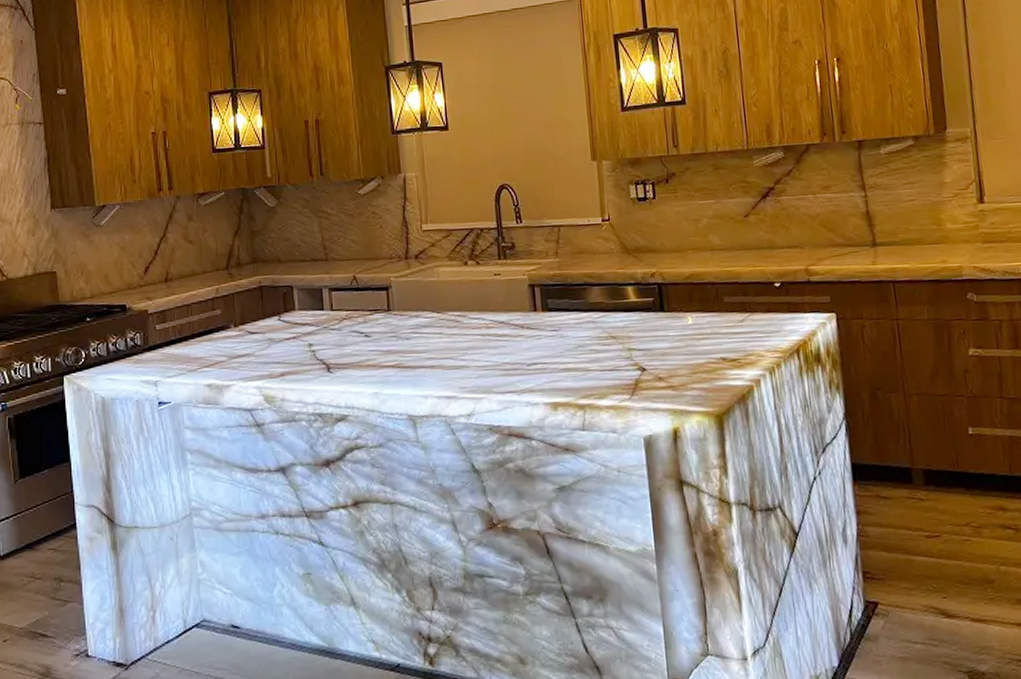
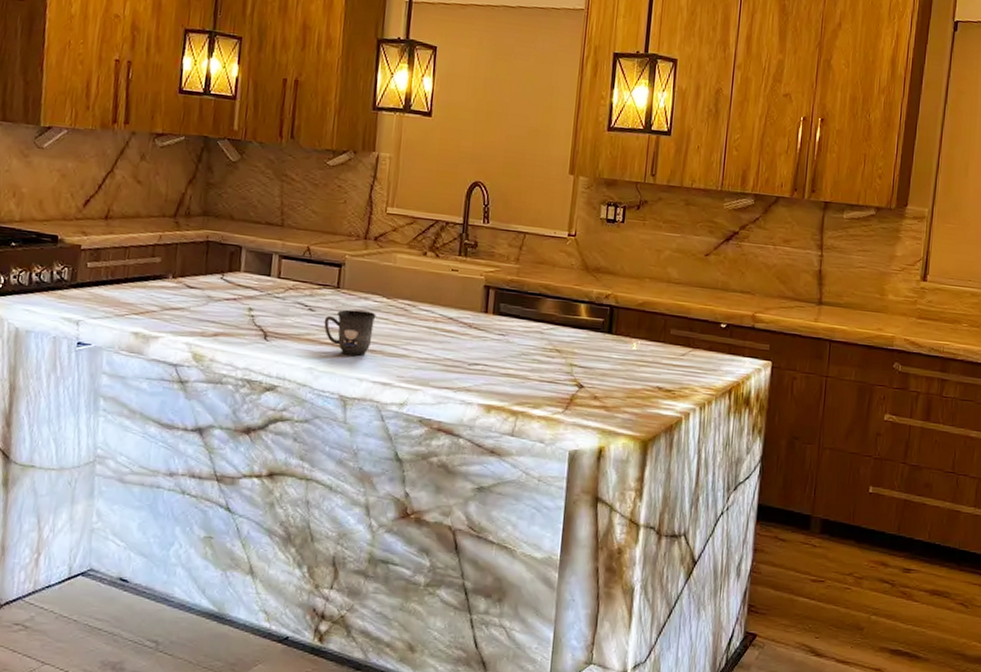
mug: none [381,328,430,374] -> present [324,309,376,356]

